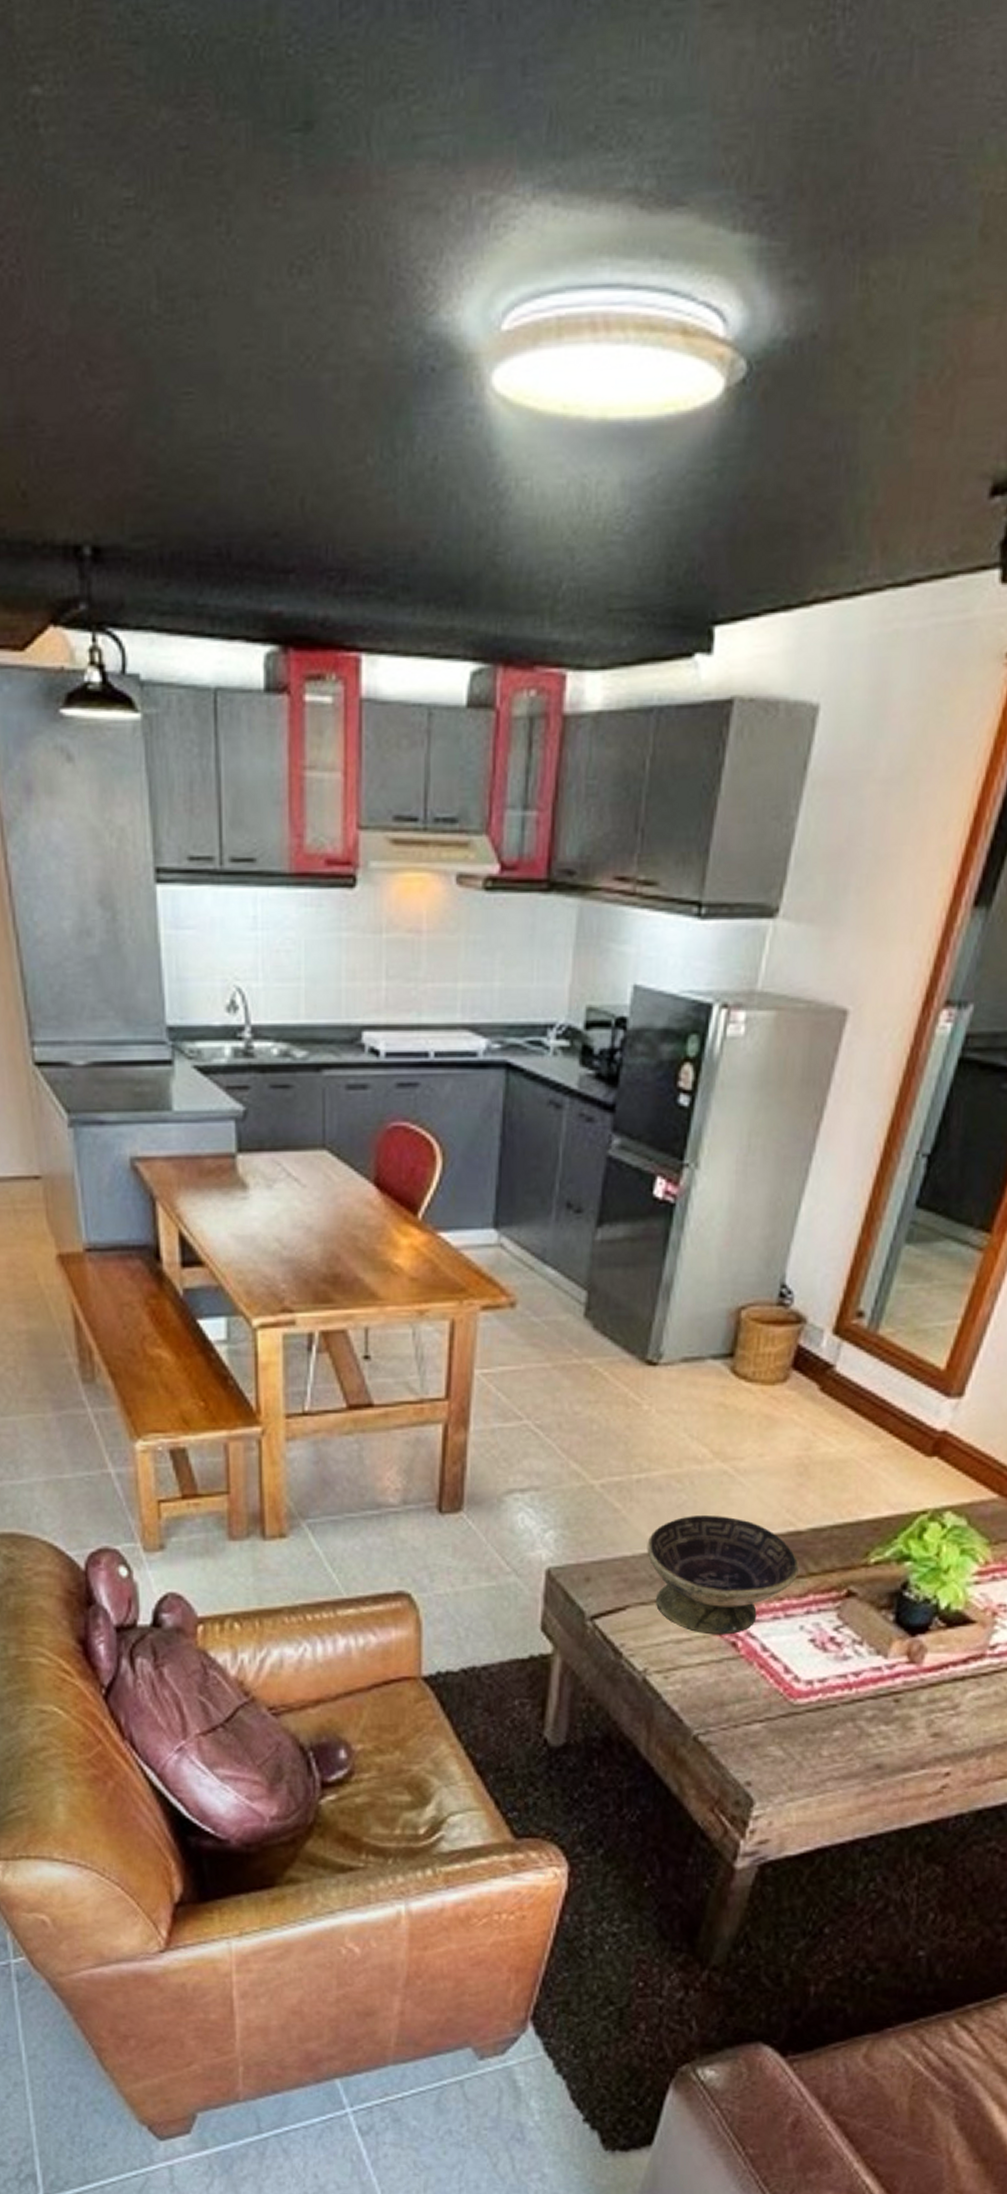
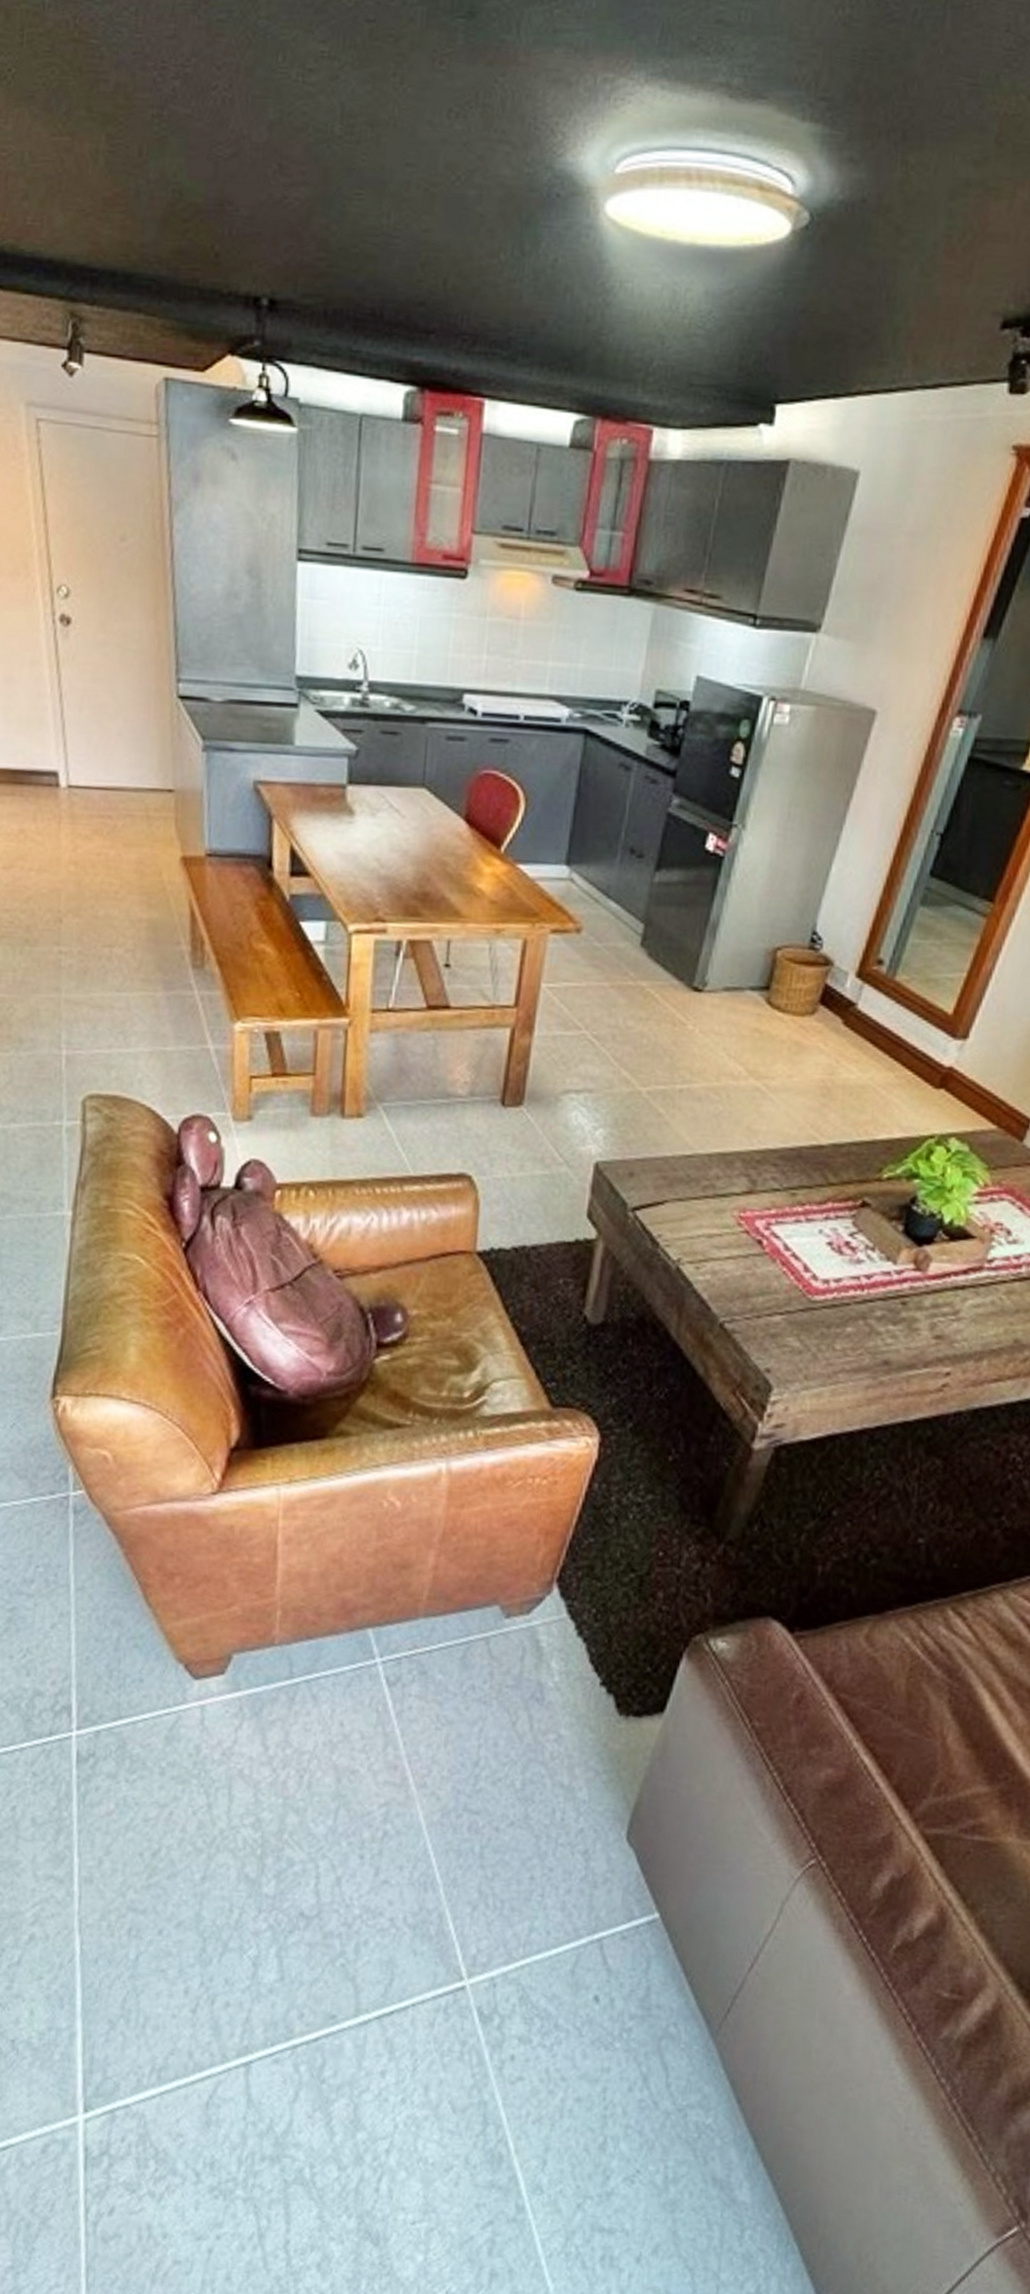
decorative bowl: present [647,1516,799,1635] -> none [685,1124,820,1234]

